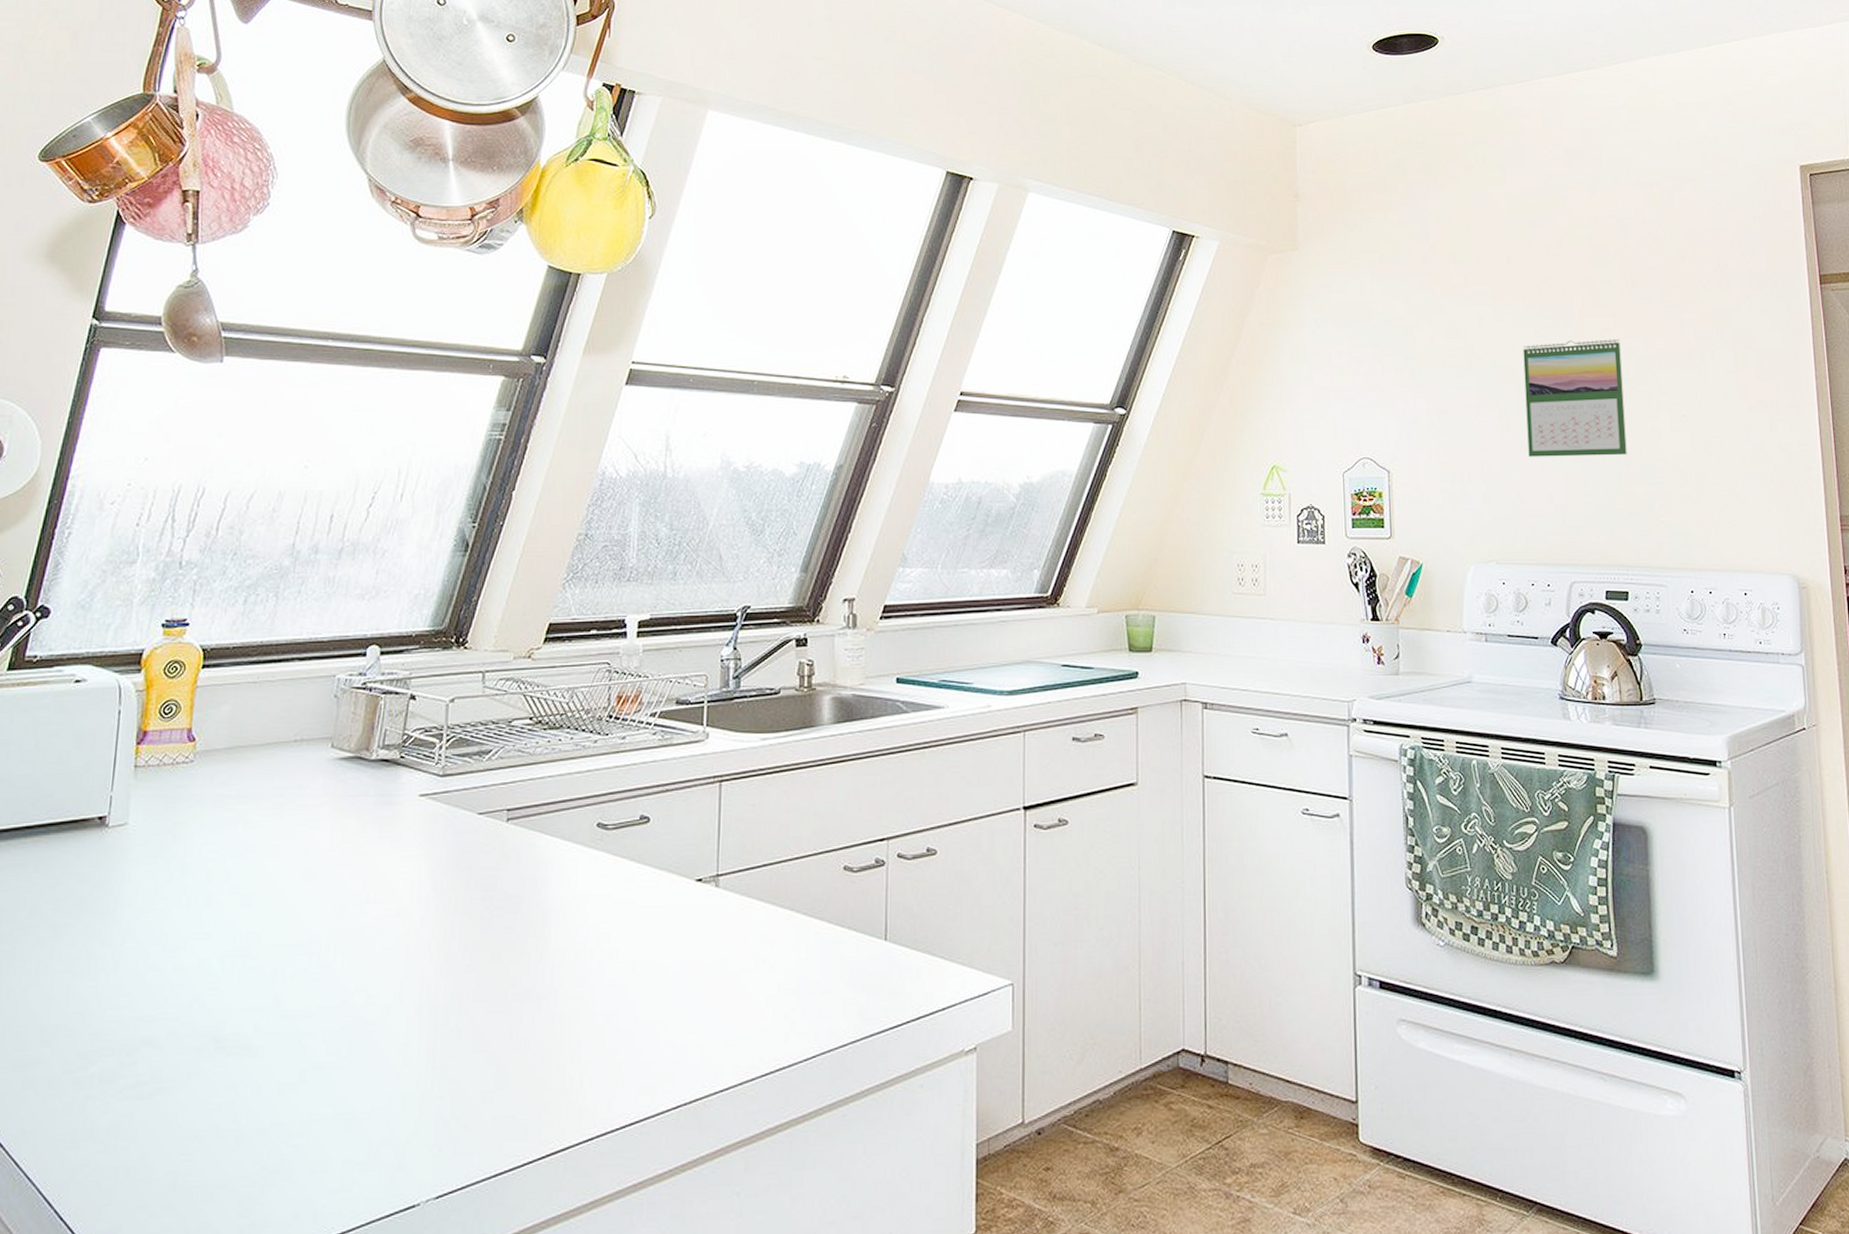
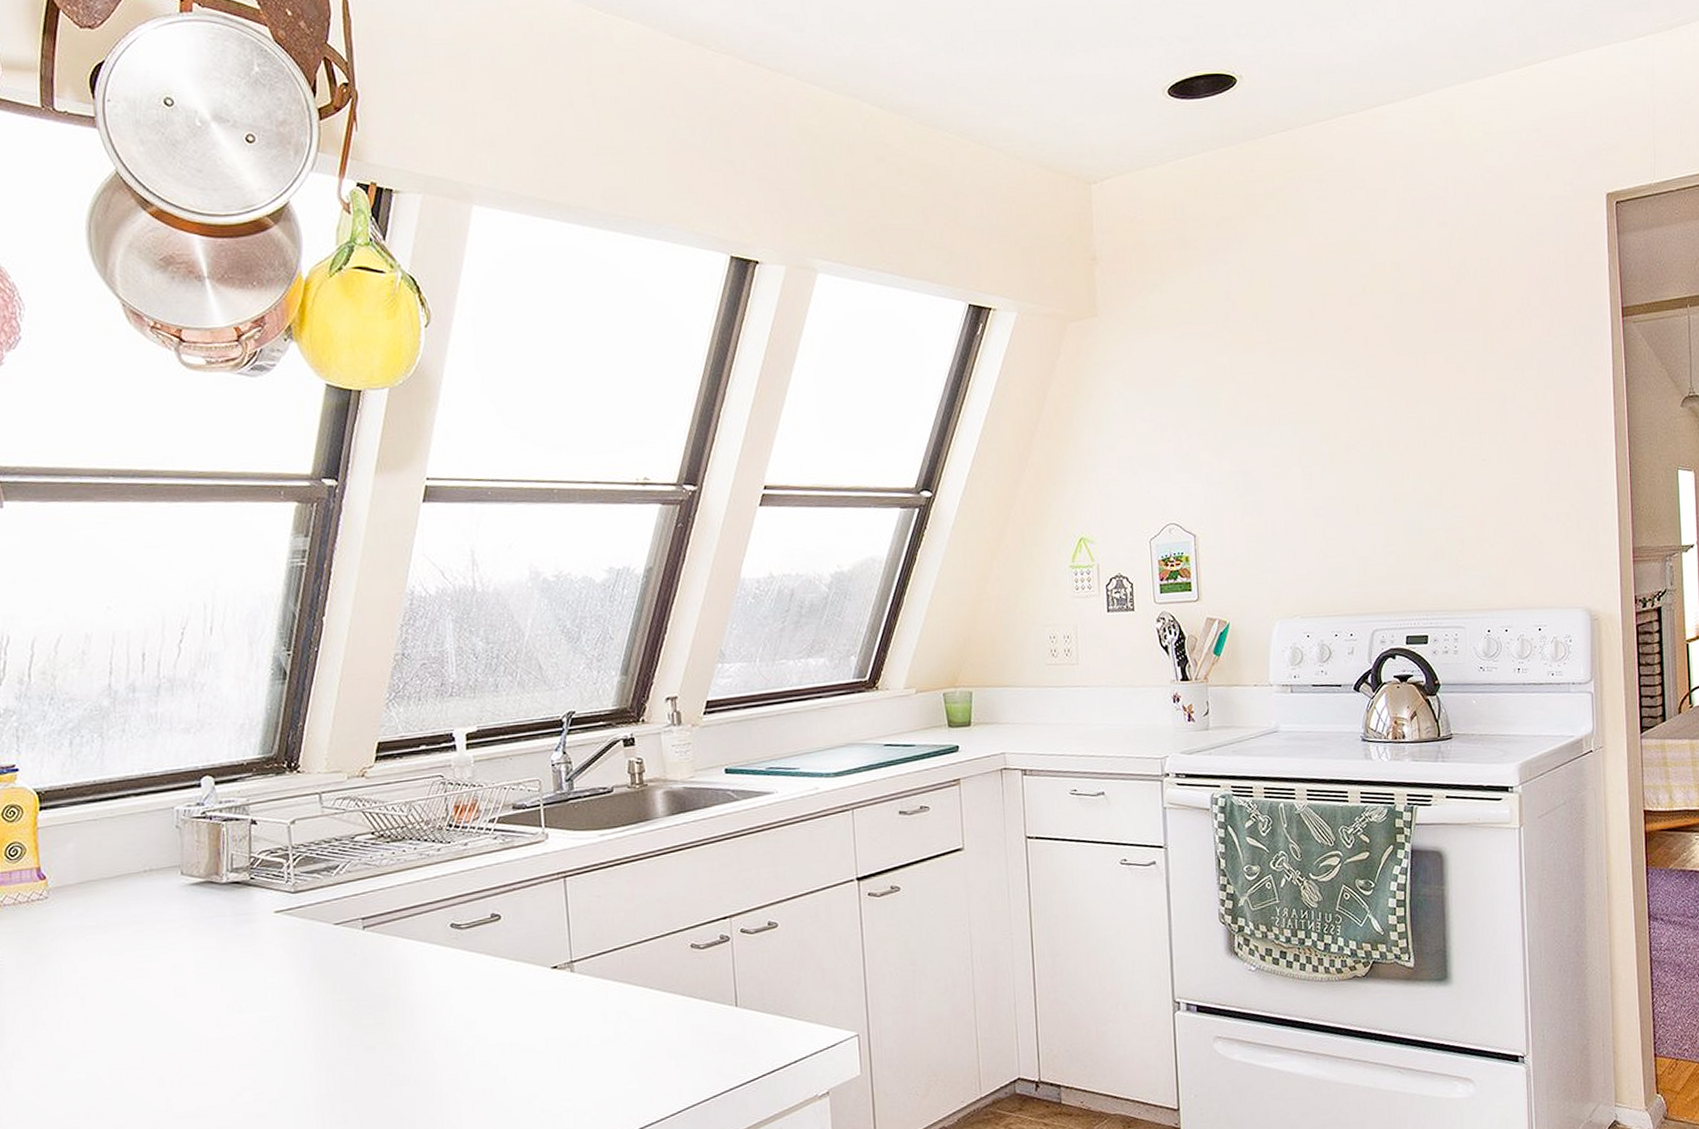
calendar: present [1523,339,1627,457] -> none [1326,387,1428,511]

